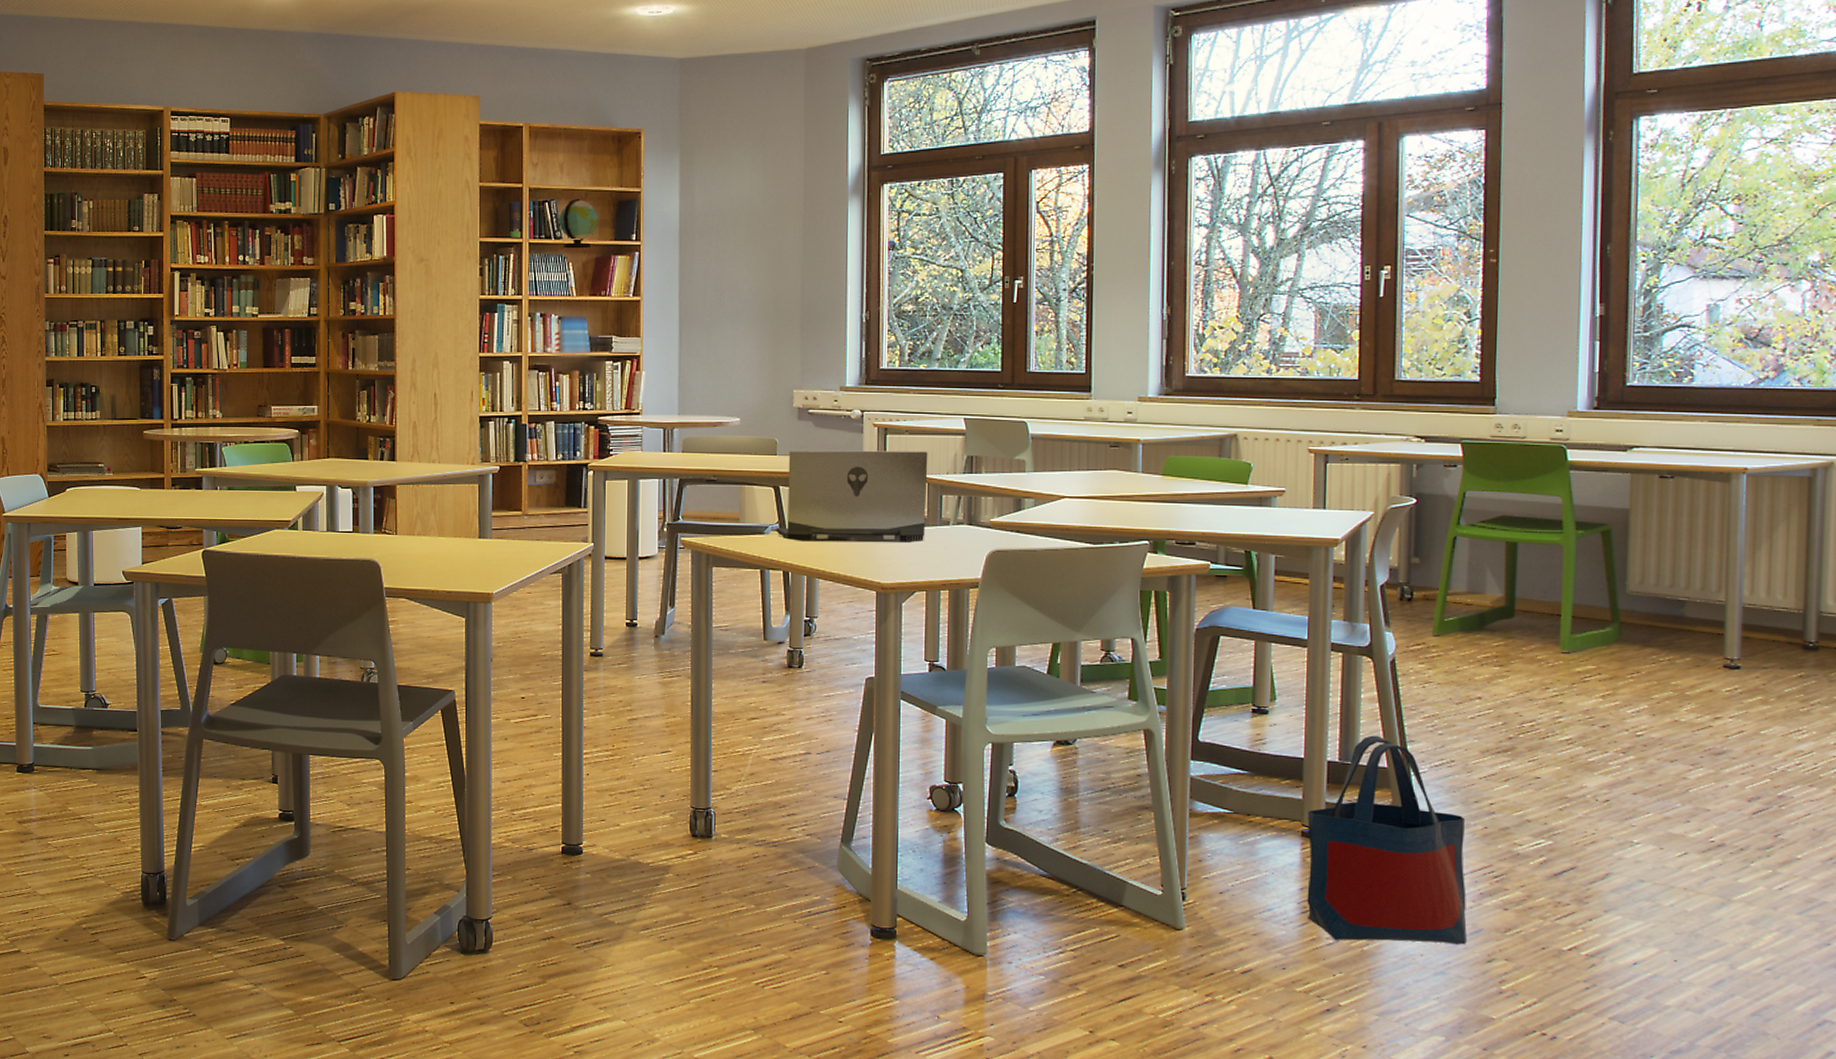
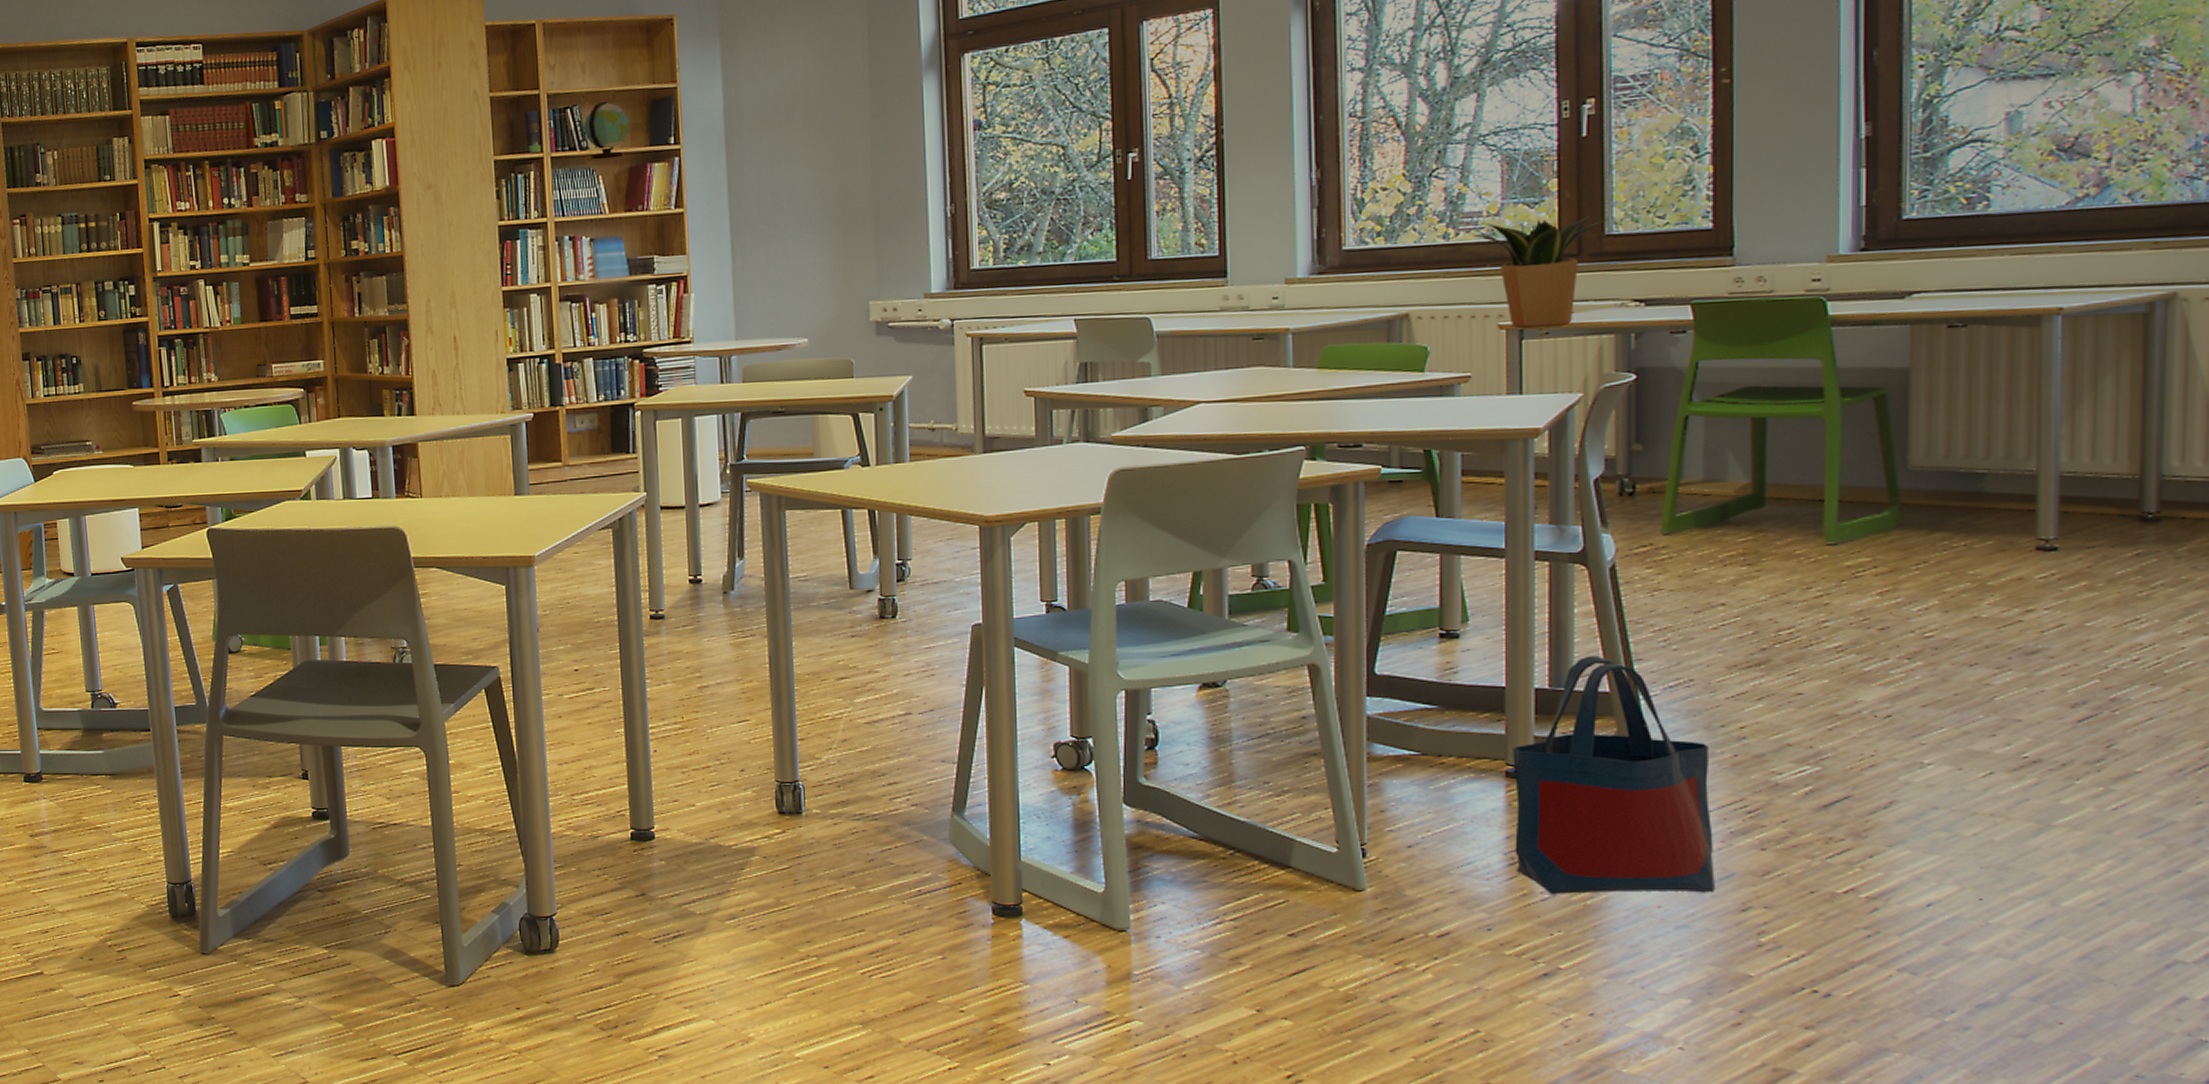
laptop computer: present [776,450,928,543] -> none [857,361,1034,475]
potted plant: none [1289,362,1399,454] -> present [1471,216,1609,329]

